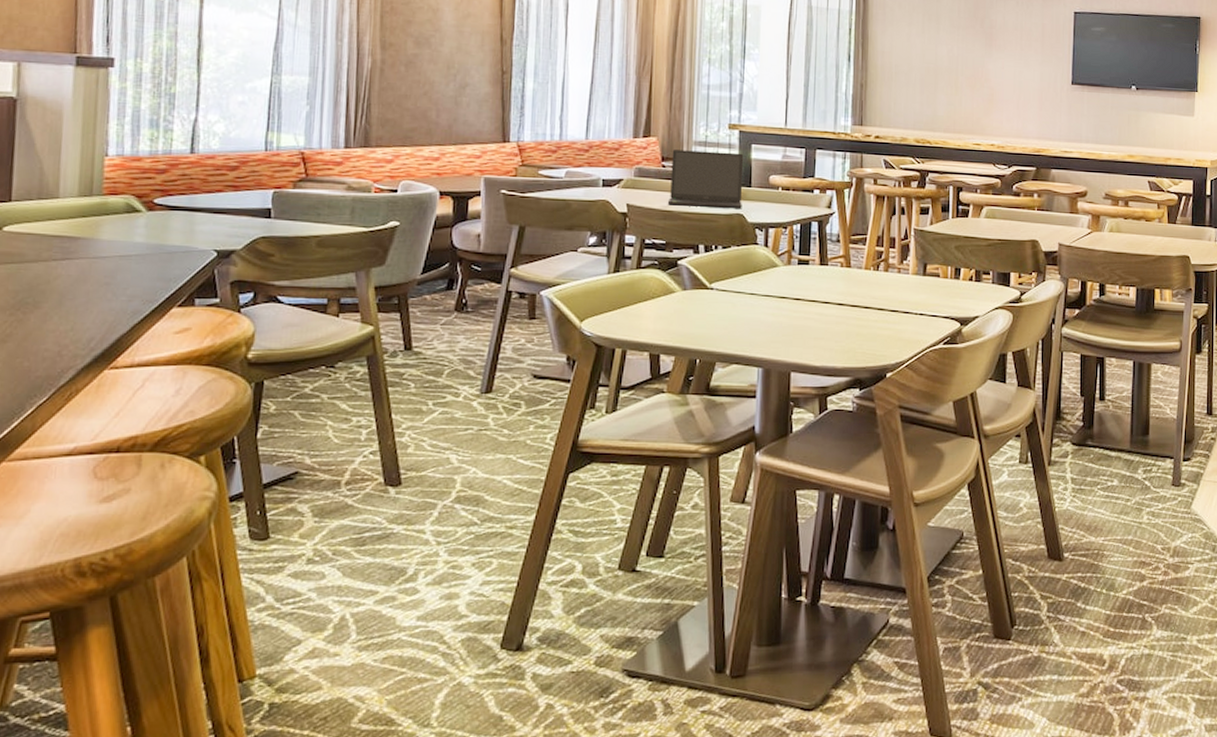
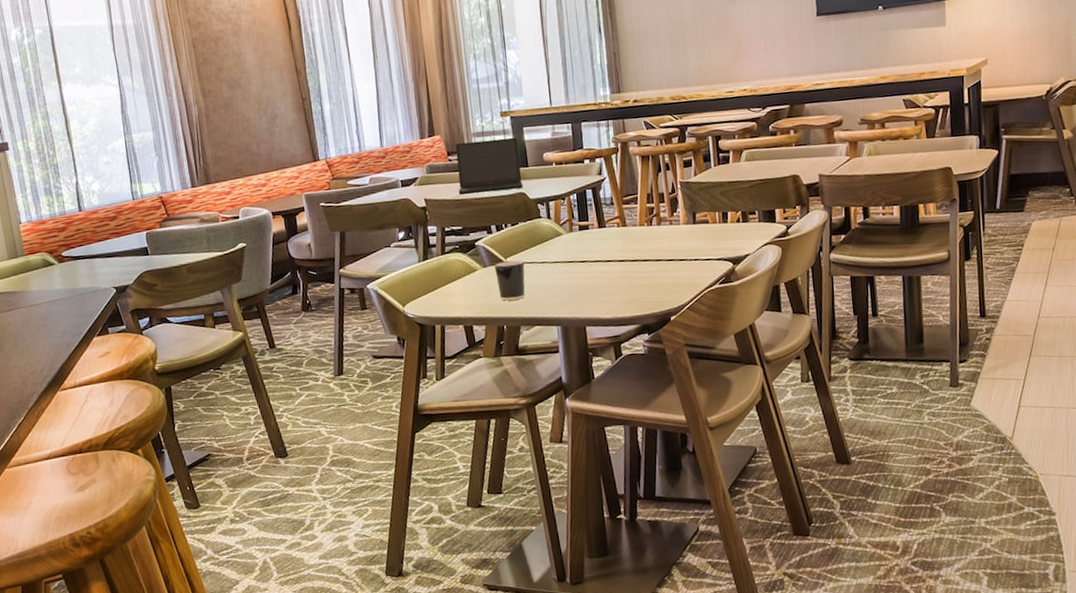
mug: none [695,287,731,332] -> present [494,260,525,301]

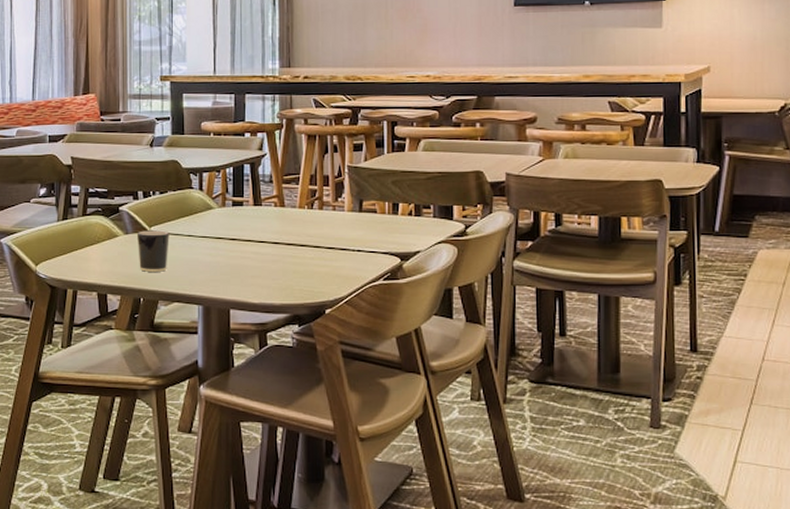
laptop: present [455,137,523,195] -> none [107,103,176,156]

